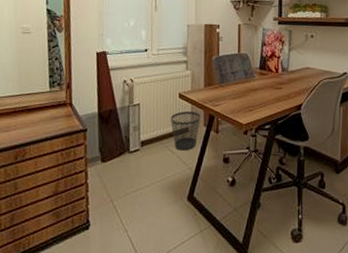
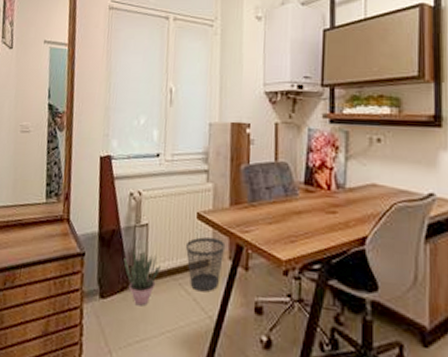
potted plant: none [120,125,151,165] -> present [123,251,160,306]

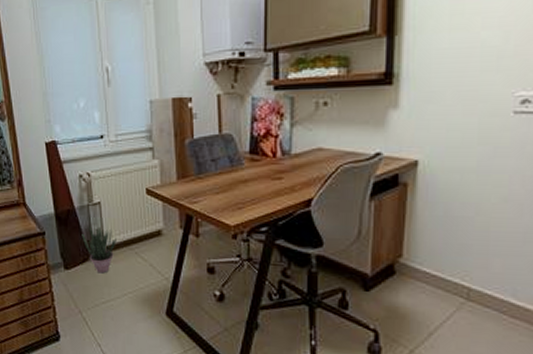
wastebasket: present [185,237,226,292] -> none [137,210,176,258]

